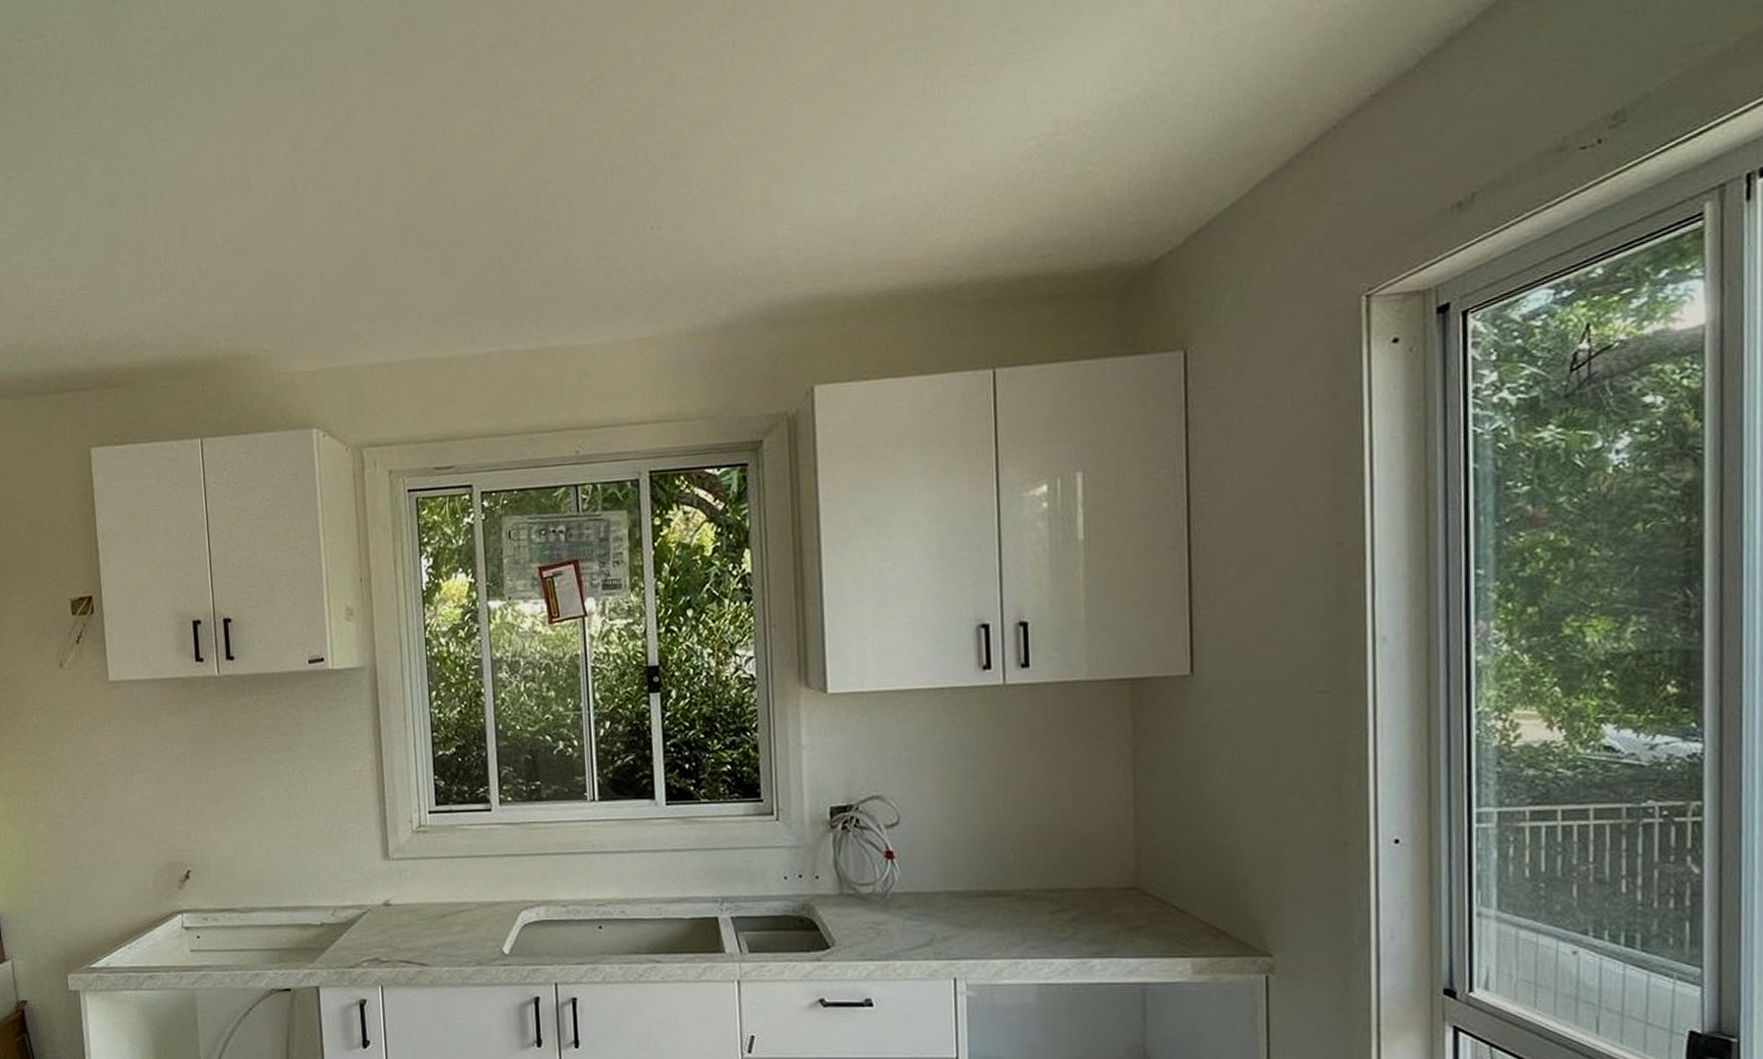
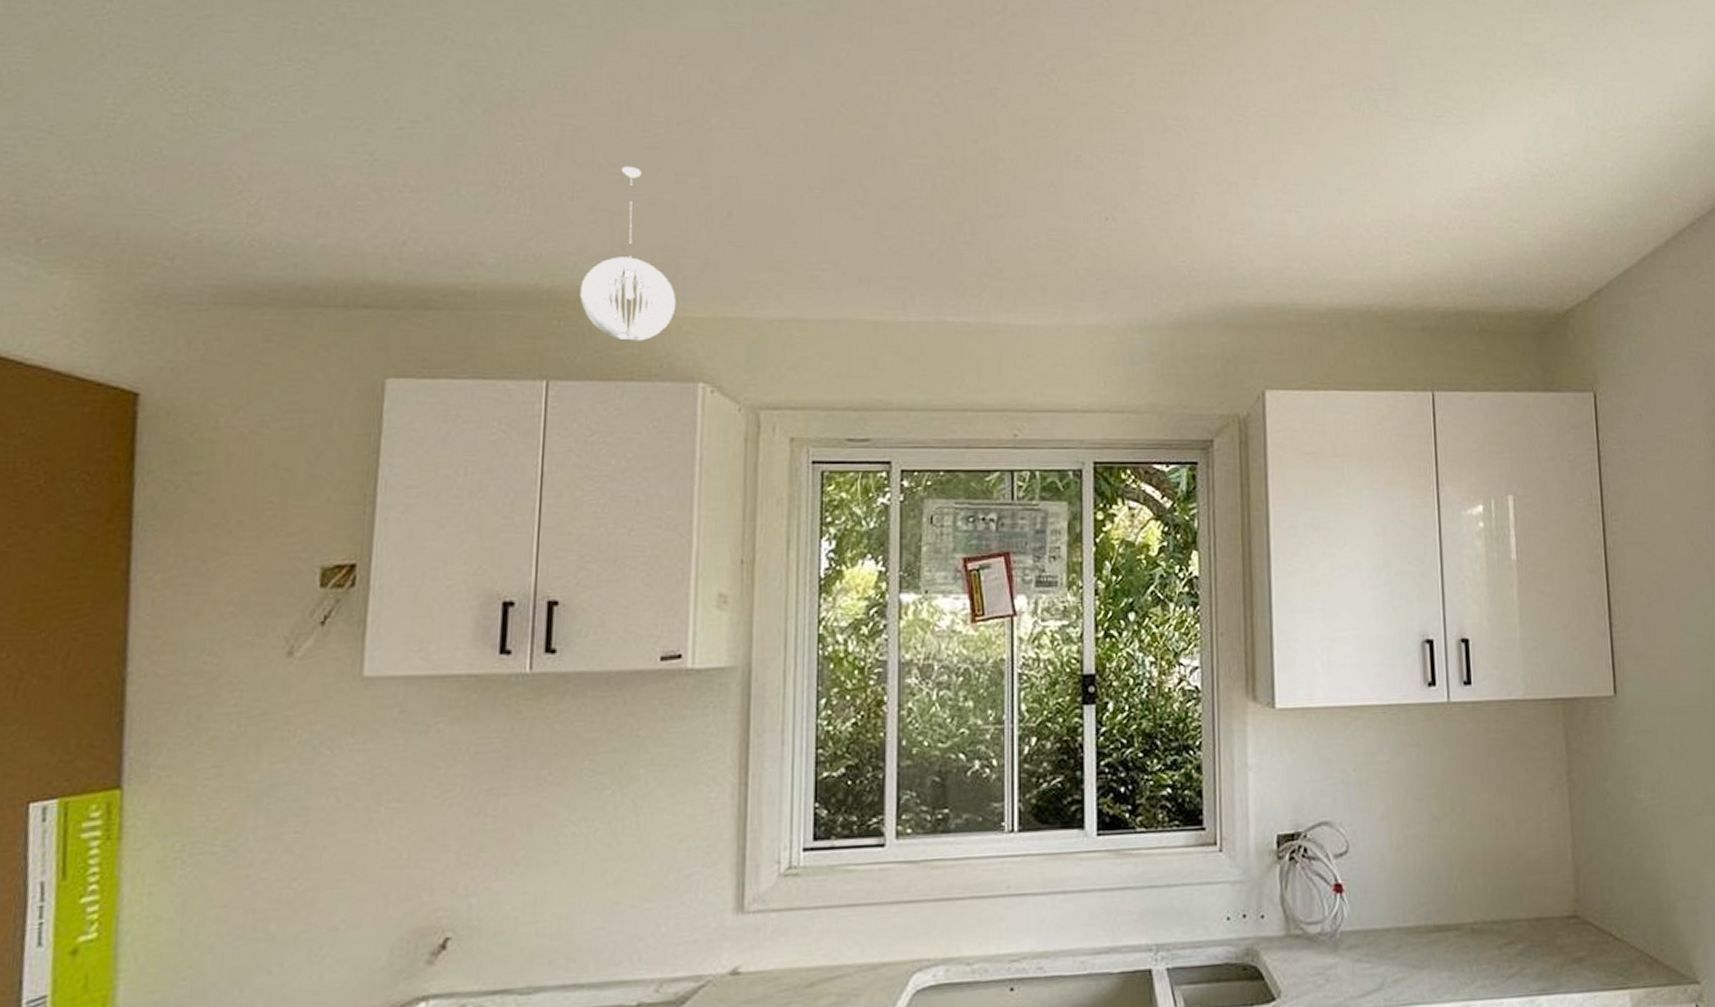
pendant light: none [215,240,289,398] -> present [580,166,677,341]

